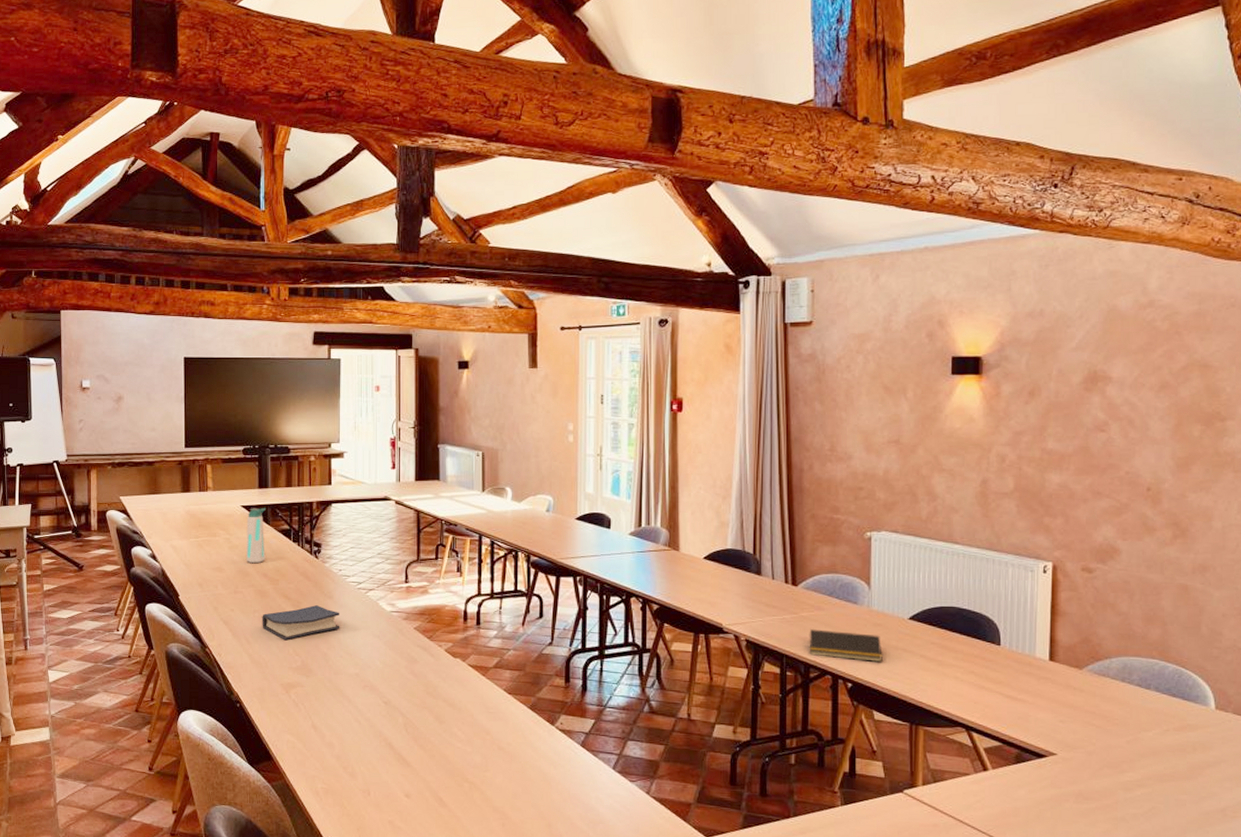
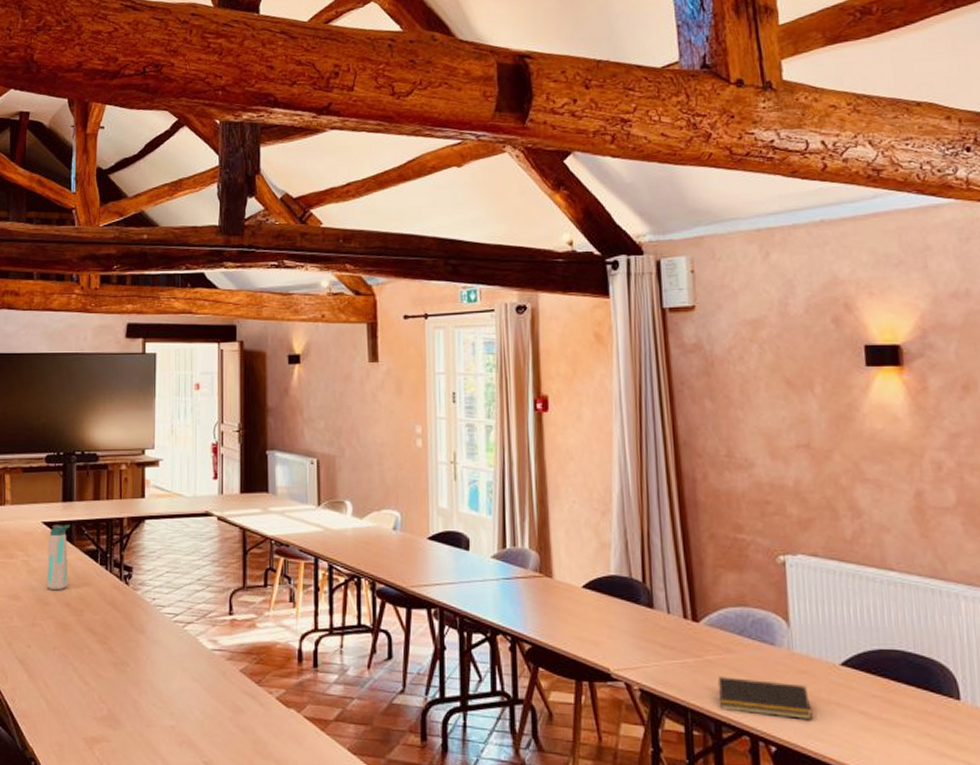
hardback book: present [262,605,340,641] -> none [63,641,154,684]

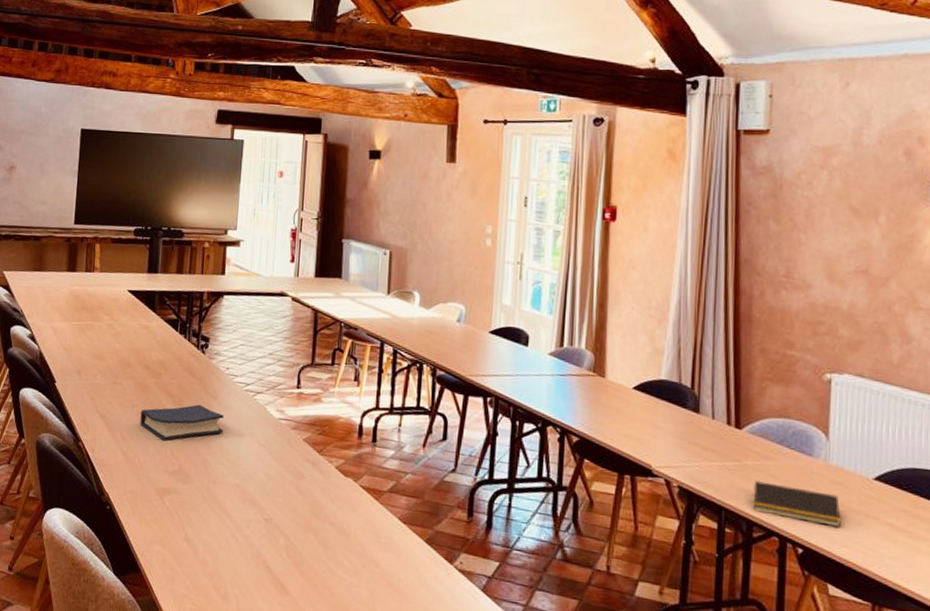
water bottle: present [47,525,70,591] -> none [129,293,153,354]
hardback book: none [63,641,154,684] -> present [140,404,224,441]

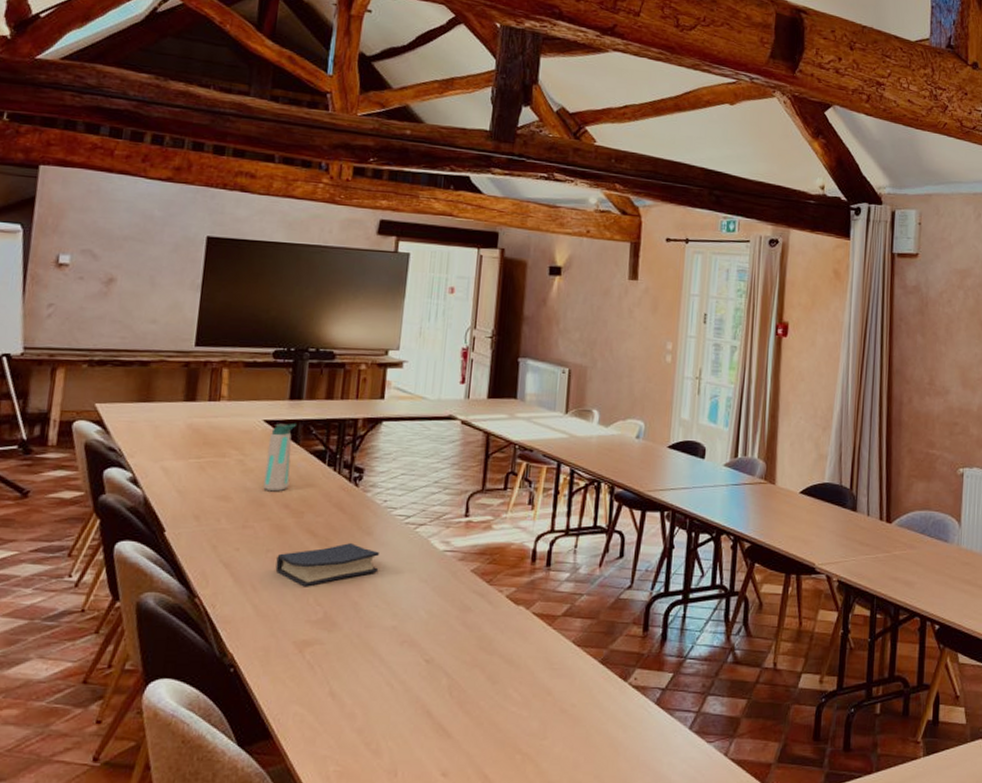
water bottle: none [129,293,153,354] -> present [263,423,296,492]
notepad: present [751,481,841,527] -> none [899,569,969,602]

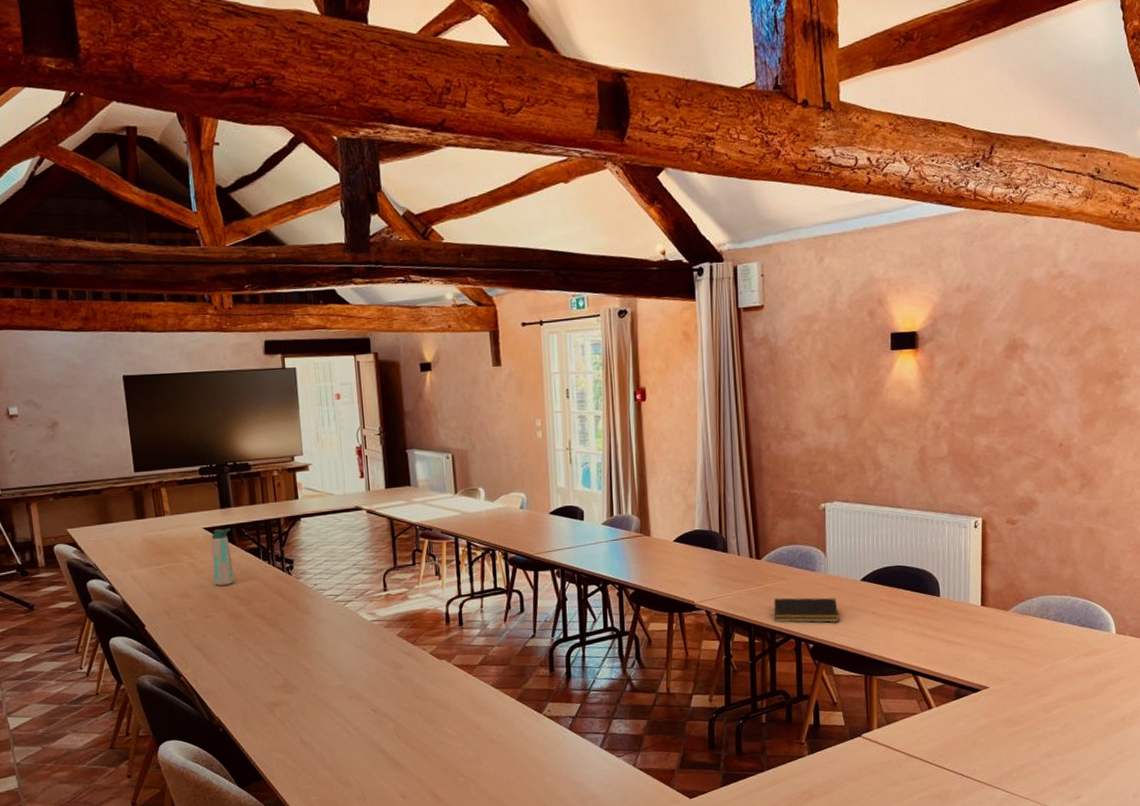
hardback book: present [275,543,379,587] -> none [237,622,321,661]
notepad: none [899,569,969,602] -> present [772,598,839,623]

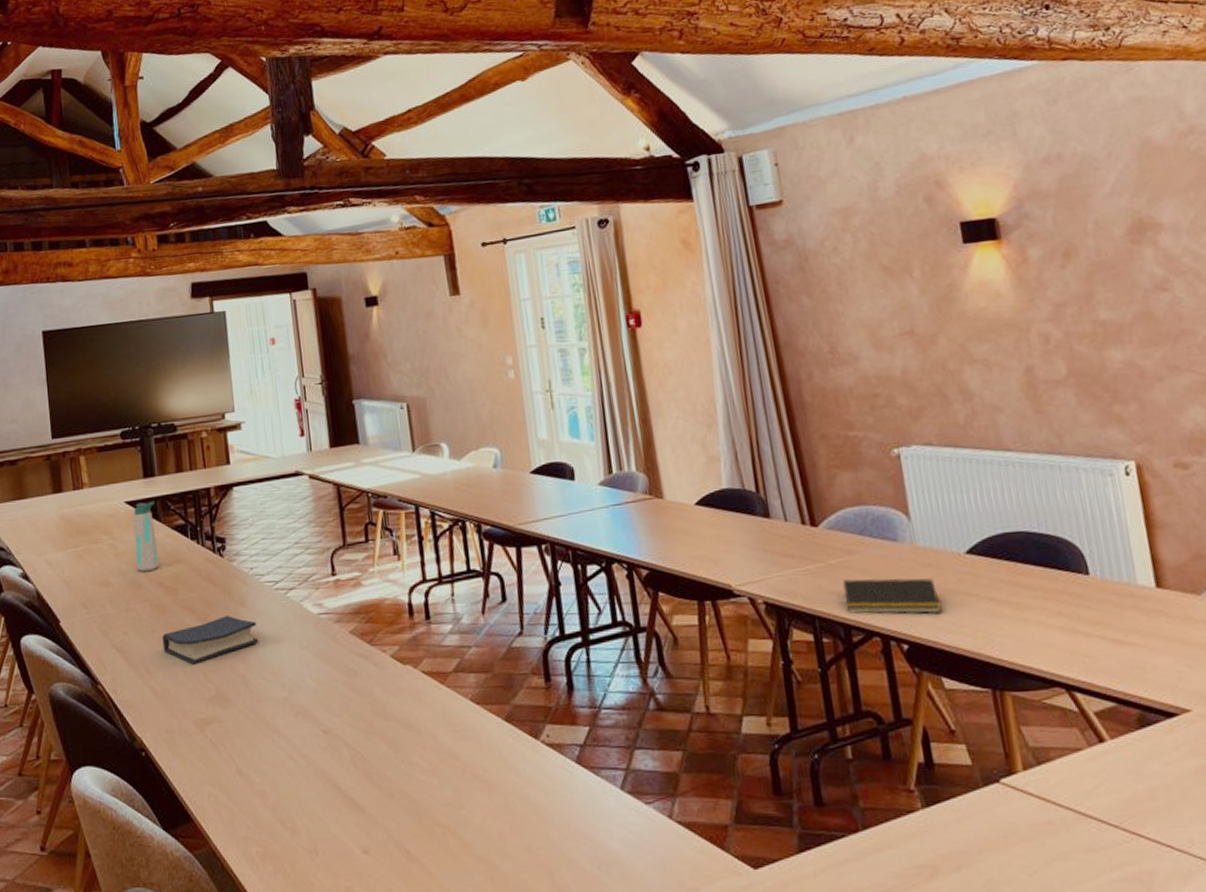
hardback book: none [237,622,321,661] -> present [162,616,259,665]

